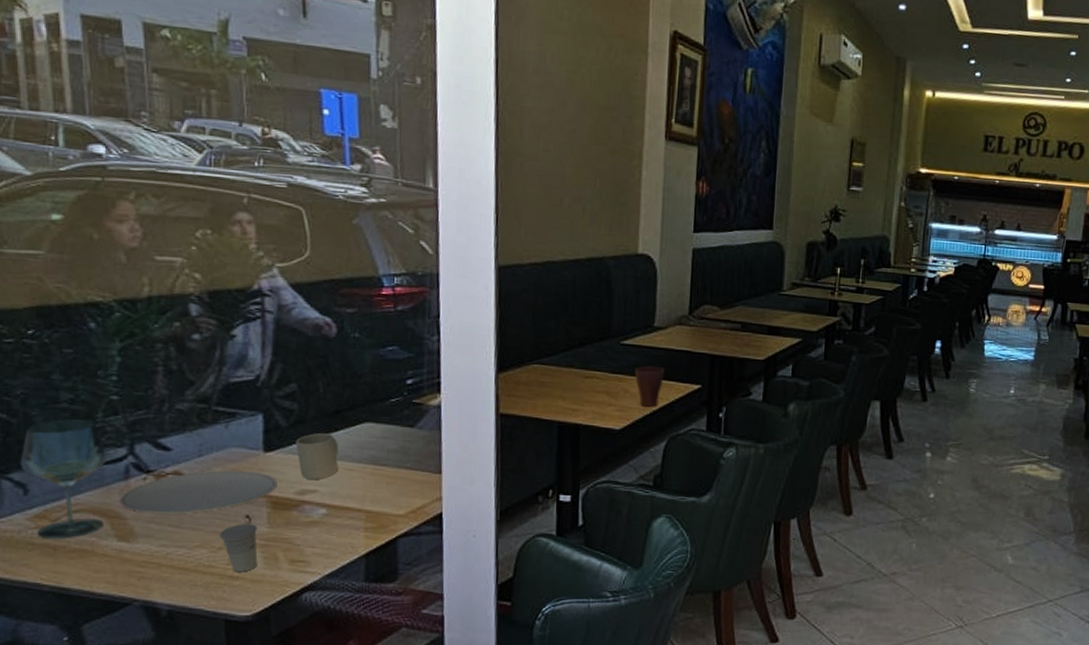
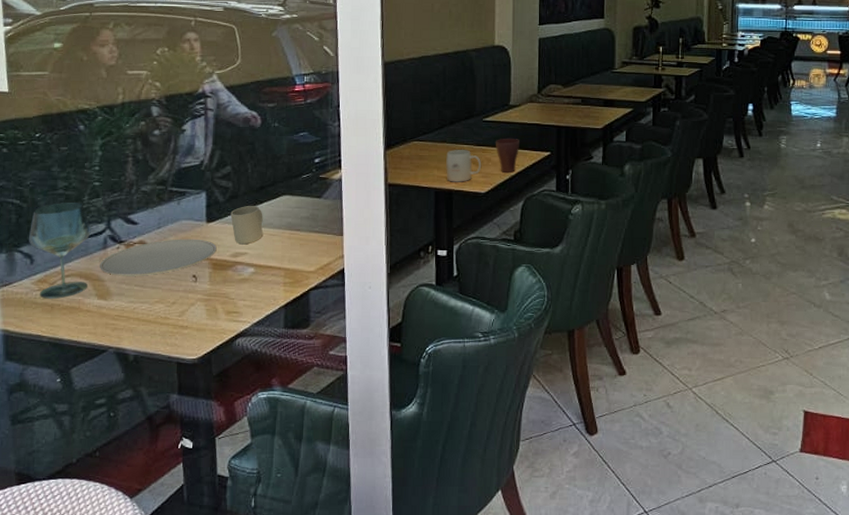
cup: present [219,524,258,572] -> none [173,282,202,323]
mug: none [572,376,618,416] -> present [446,149,482,182]

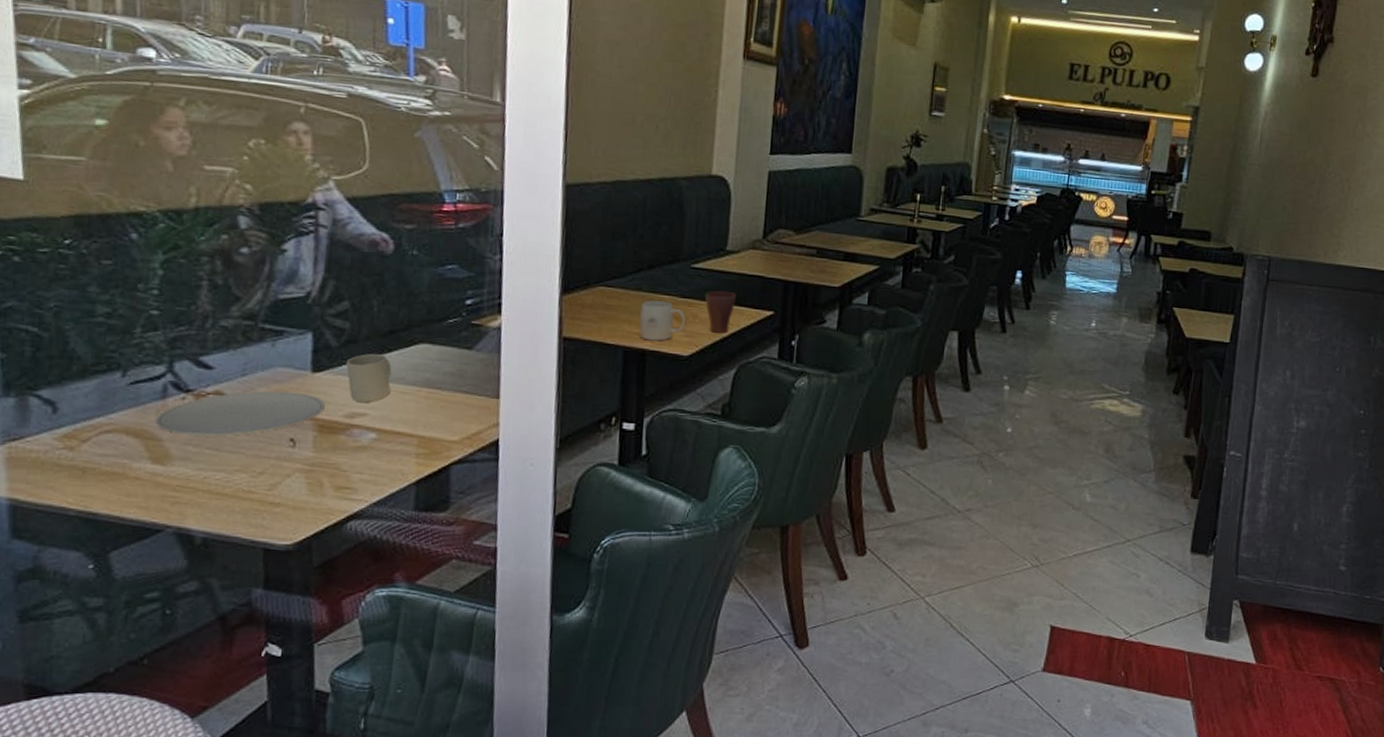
wine glass: present [28,203,91,300] -> none [49,334,145,462]

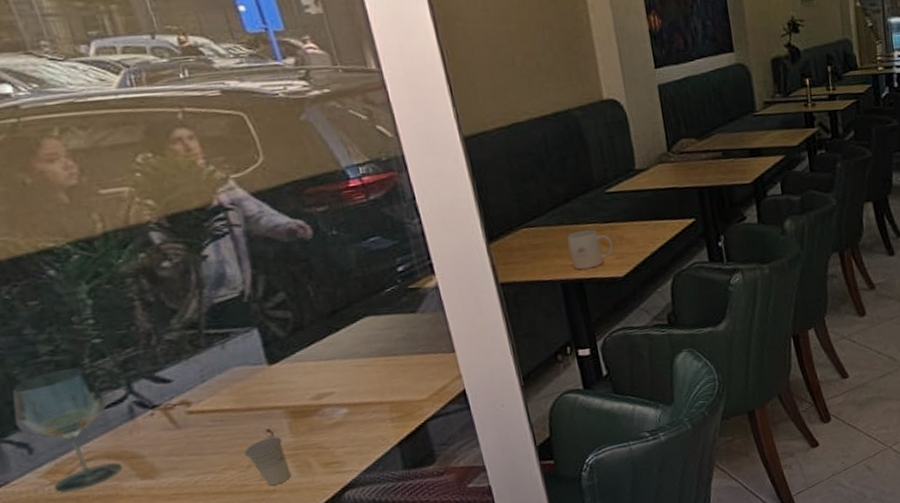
wine glass: none [49,334,145,462] -> present [11,368,124,493]
plate: present [156,391,325,437] -> none [131,385,291,449]
cup: none [261,447,302,499] -> present [244,436,292,486]
cup: present [346,353,392,403] -> none [298,334,349,384]
cup: present [704,291,736,333] -> none [625,208,657,250]

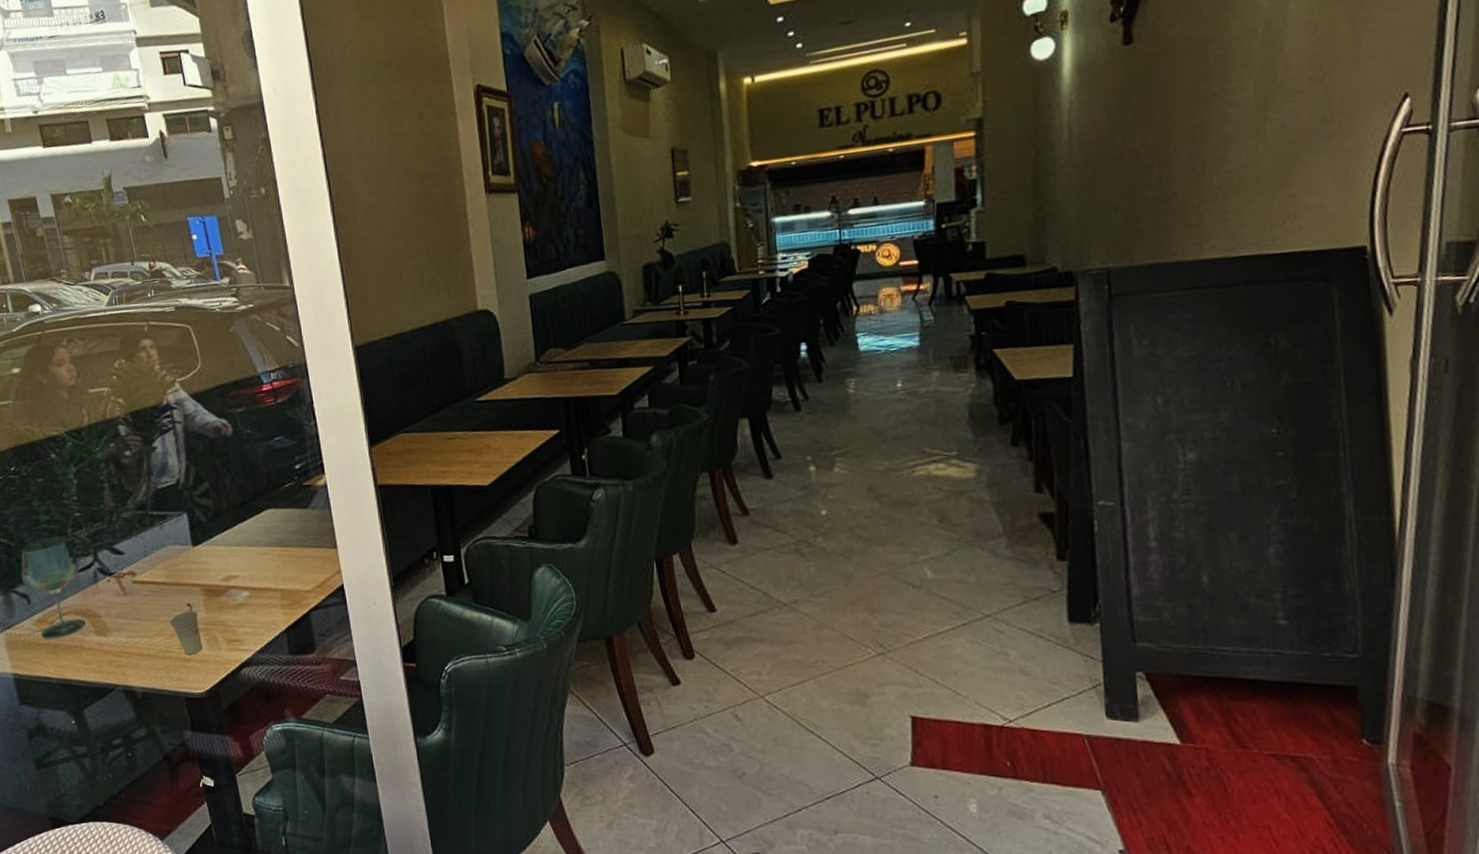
mug: present [567,229,615,270] -> none [439,436,481,477]

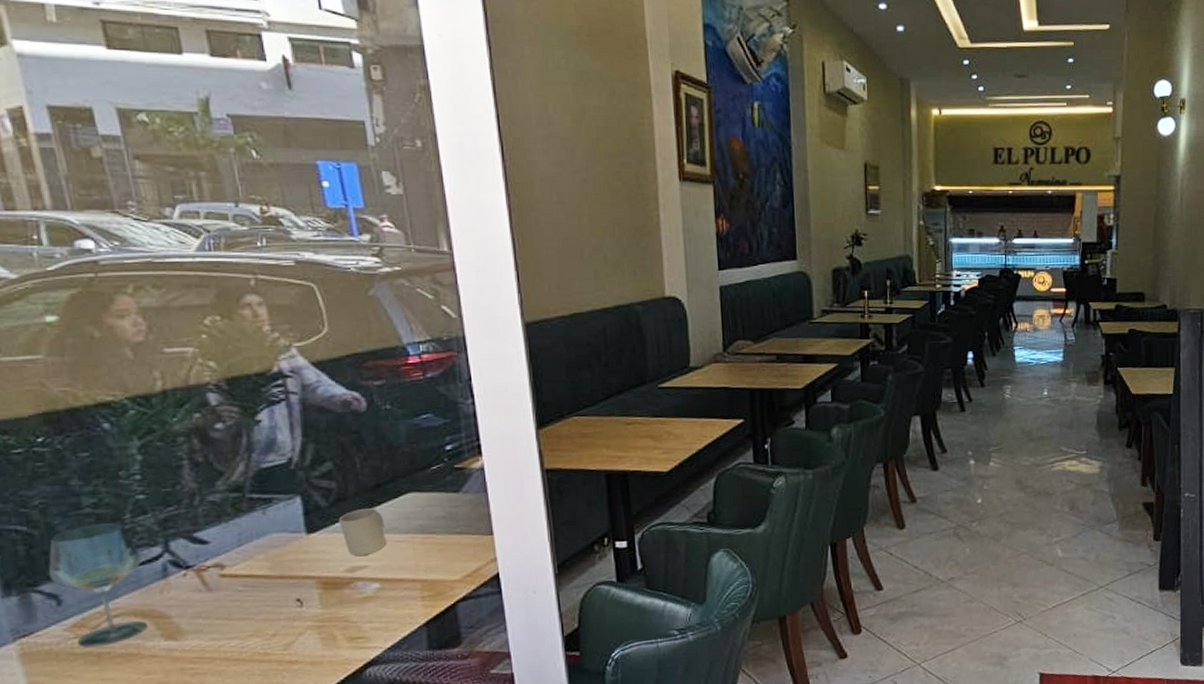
cup: present [170,611,203,655] -> none [271,607,315,657]
cup: none [215,522,252,567] -> present [338,507,386,557]

